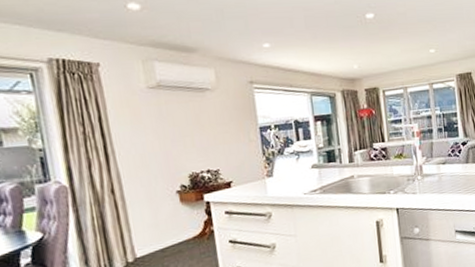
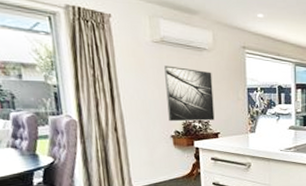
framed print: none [163,112,225,175] -> present [164,65,215,122]

